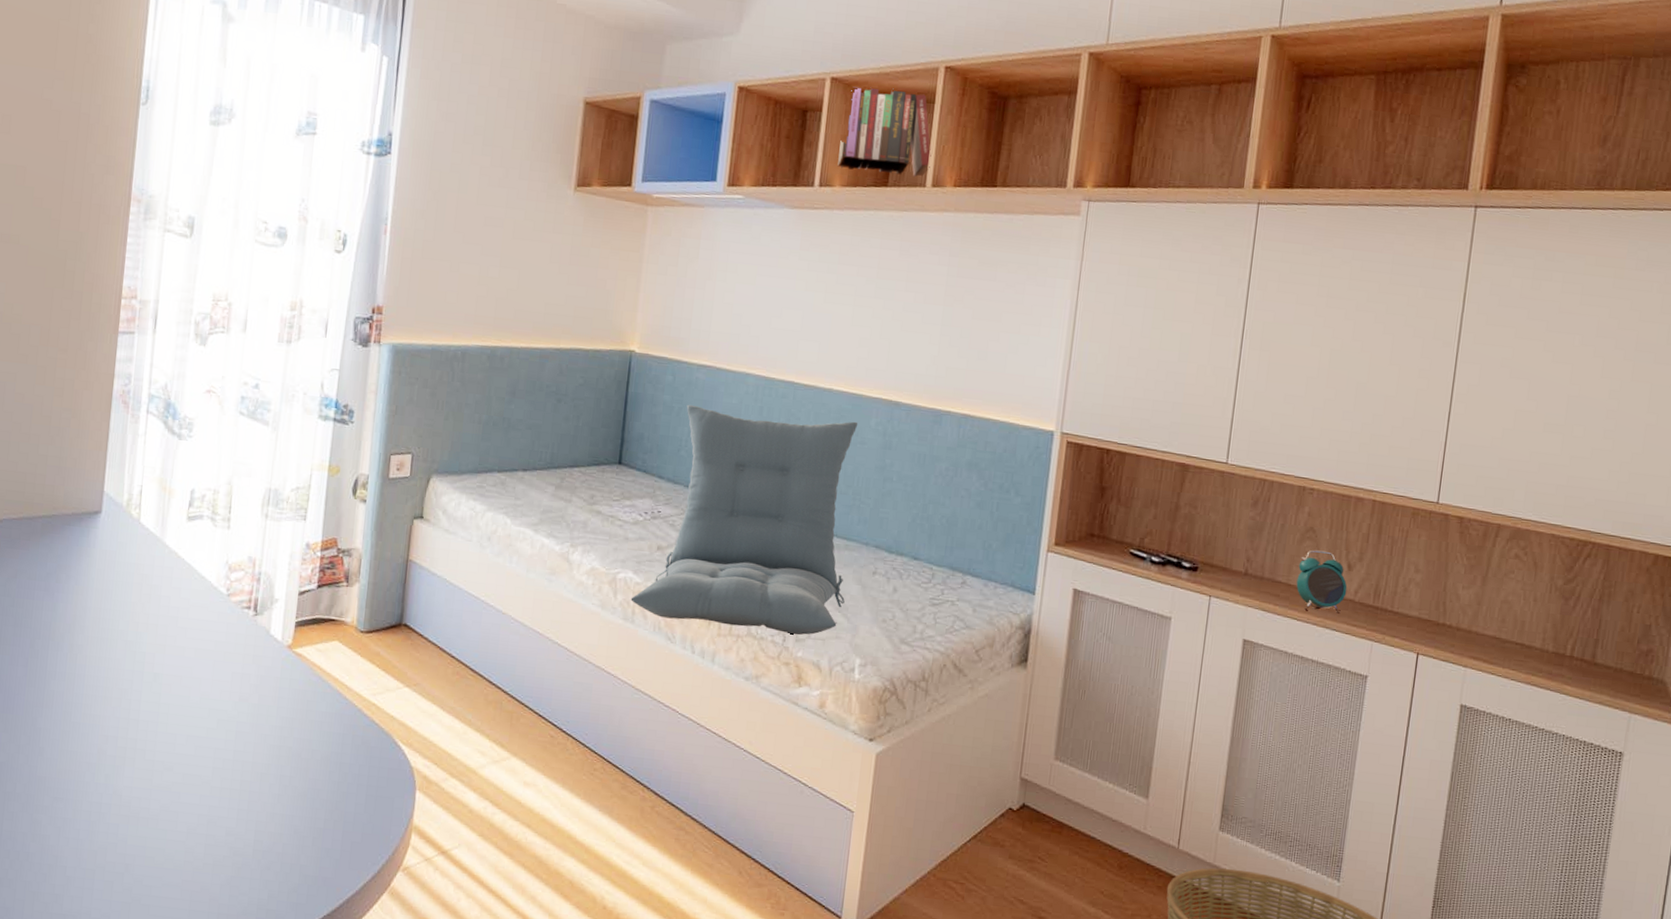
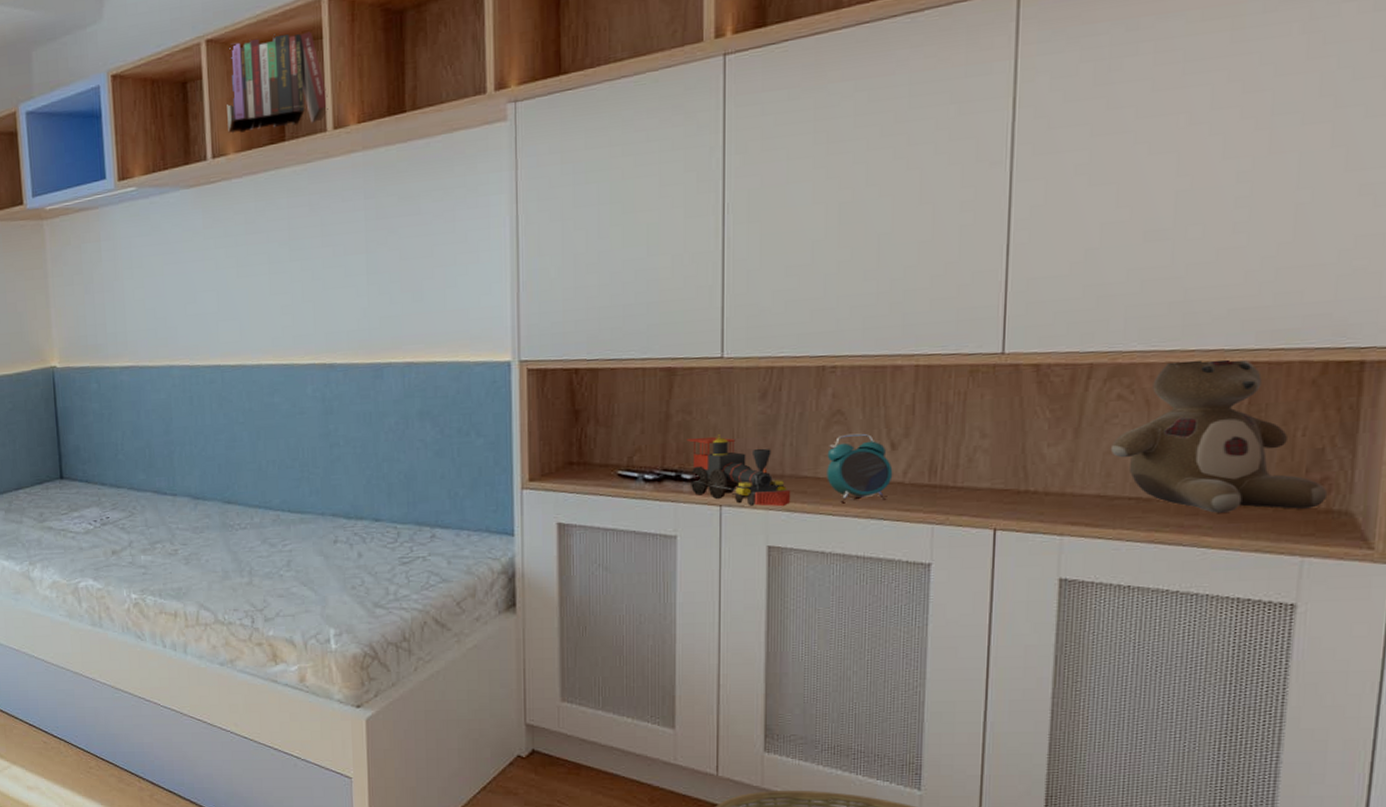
seat cushion: present [630,404,858,635] -> none [95,392,309,618]
toy train: none [1188,530,1268,606] -> present [686,434,791,507]
stuffed bear: none [1507,535,1651,674] -> present [1111,358,1328,513]

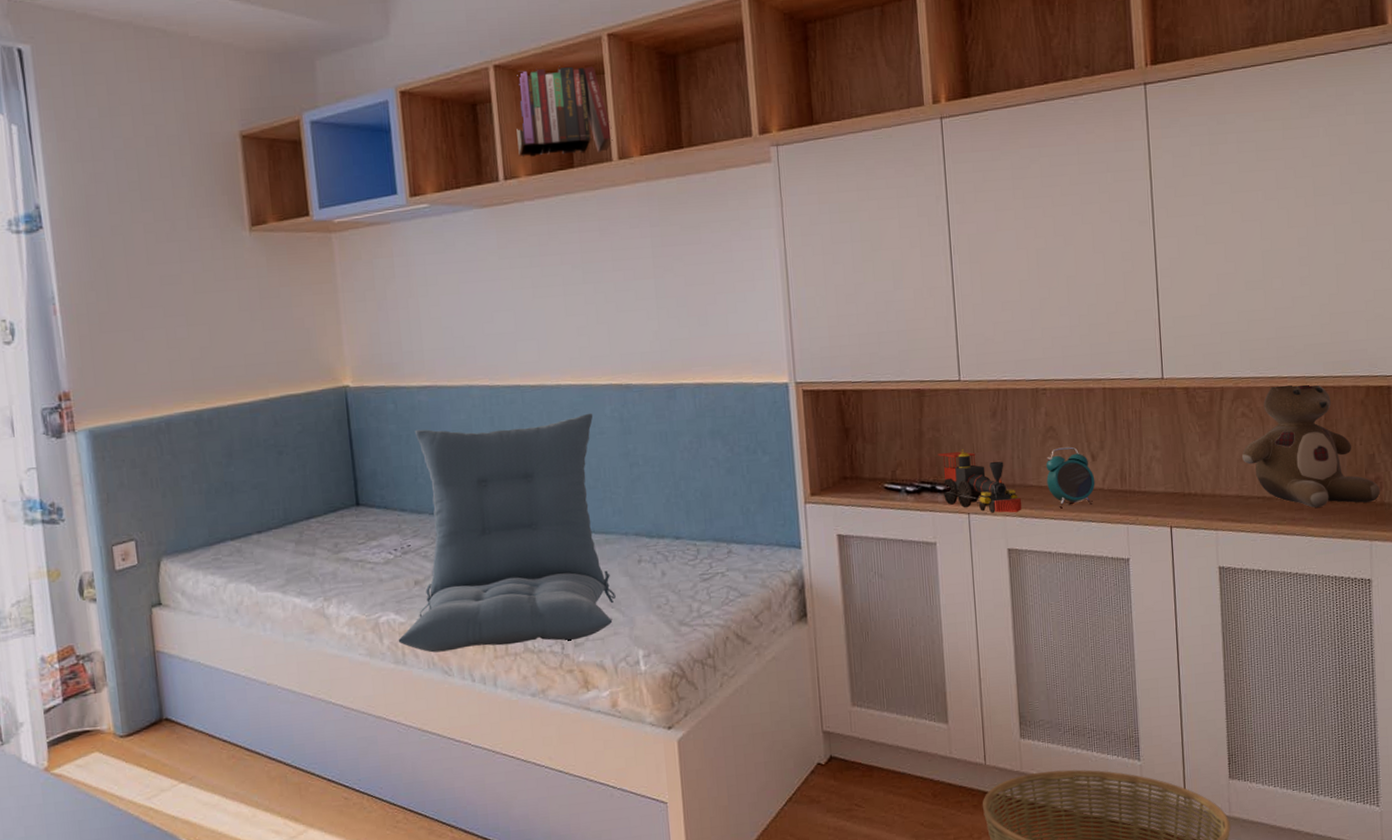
seat cushion: none [95,392,309,618] -> present [398,413,616,653]

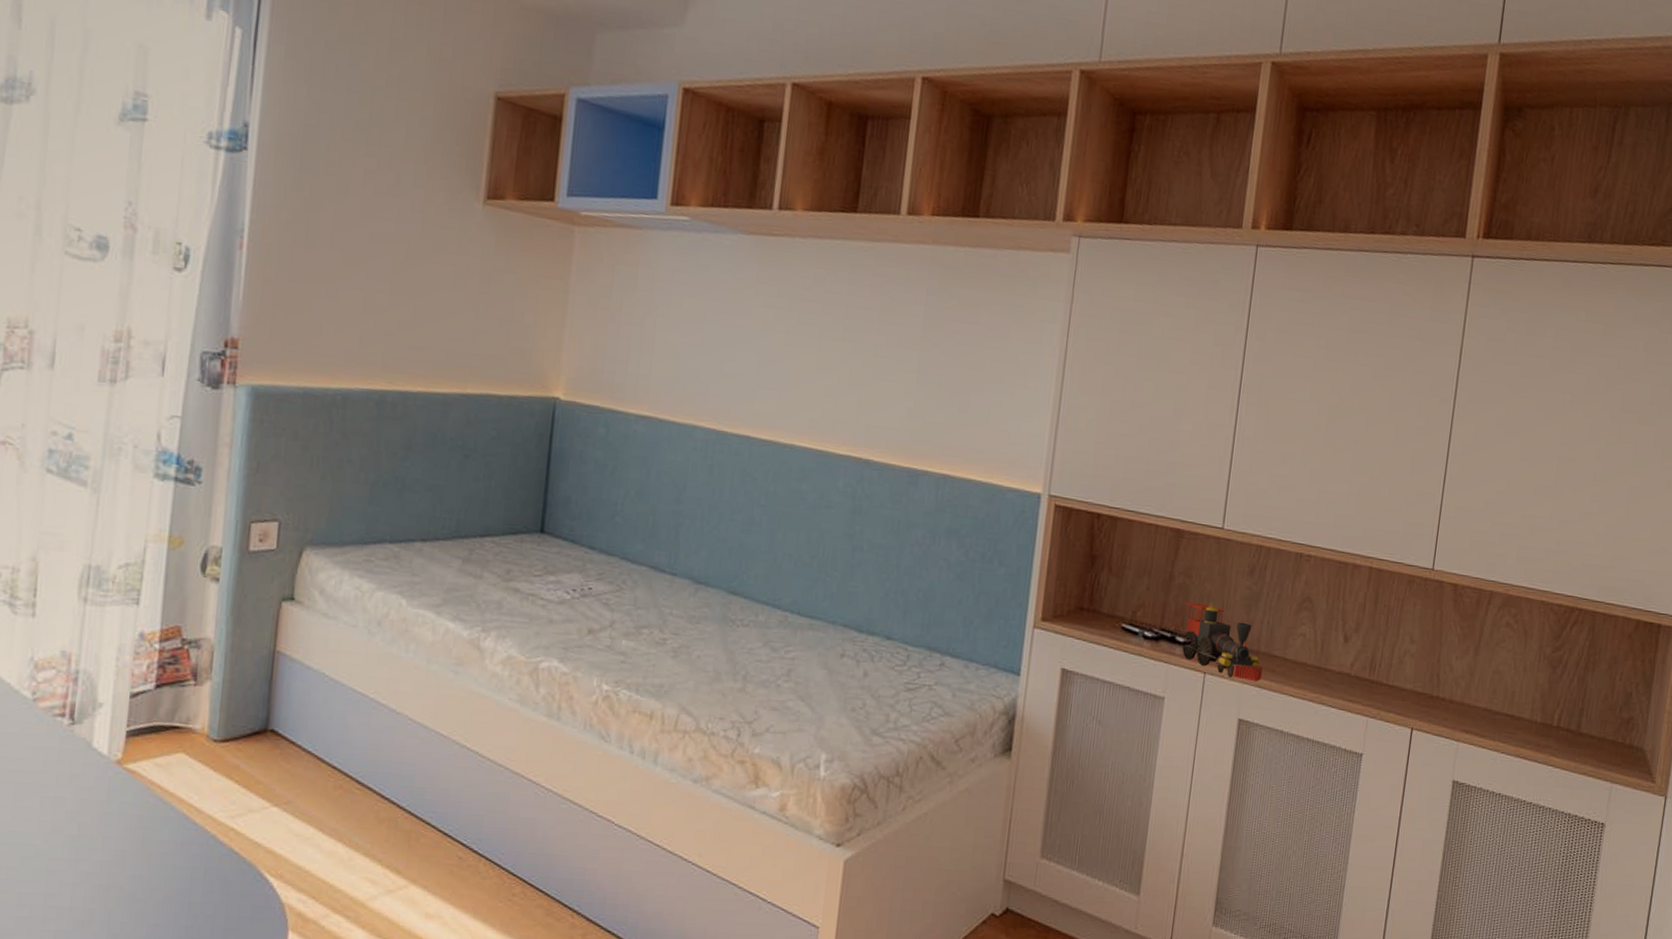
seat cushion: present [398,413,616,653] -> none [556,462,824,729]
books: present [516,66,613,157] -> none [800,95,907,203]
alarm clock: present [1046,446,1095,508] -> none [1292,621,1344,689]
stuffed bear: present [1242,383,1381,508] -> none [1498,601,1632,742]

